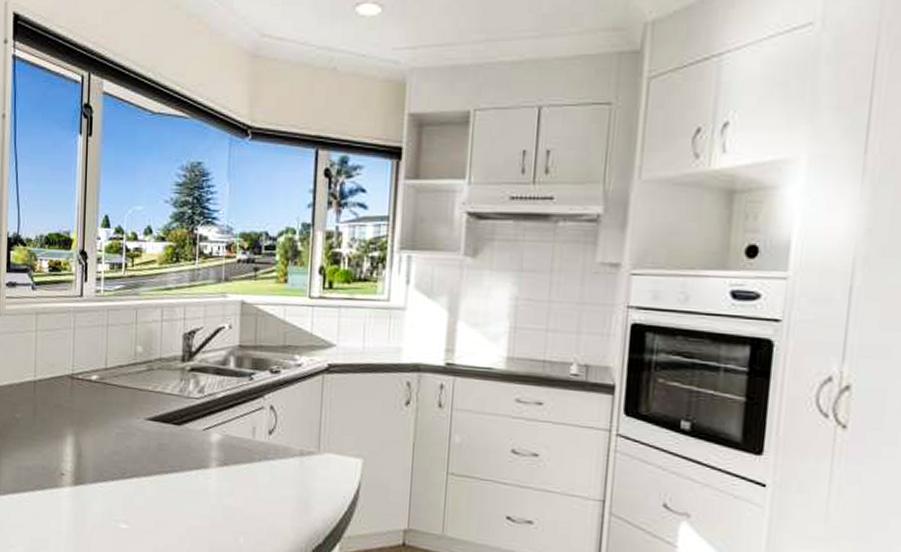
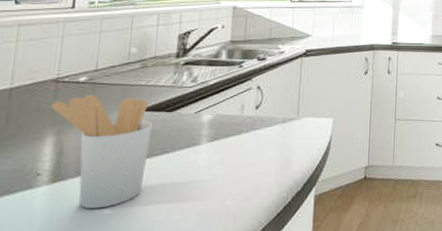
utensil holder: none [69,396,161,521] -> present [51,95,153,210]

